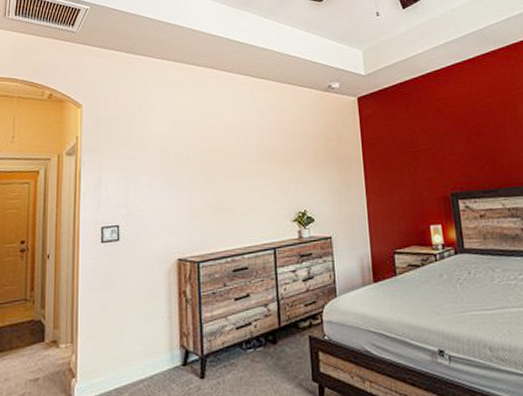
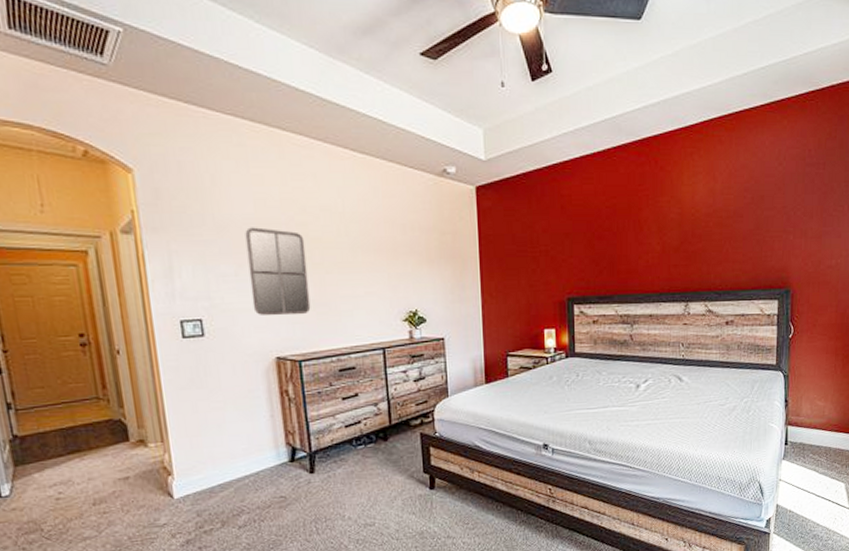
home mirror: none [161,144,211,220] -> present [245,227,311,316]

